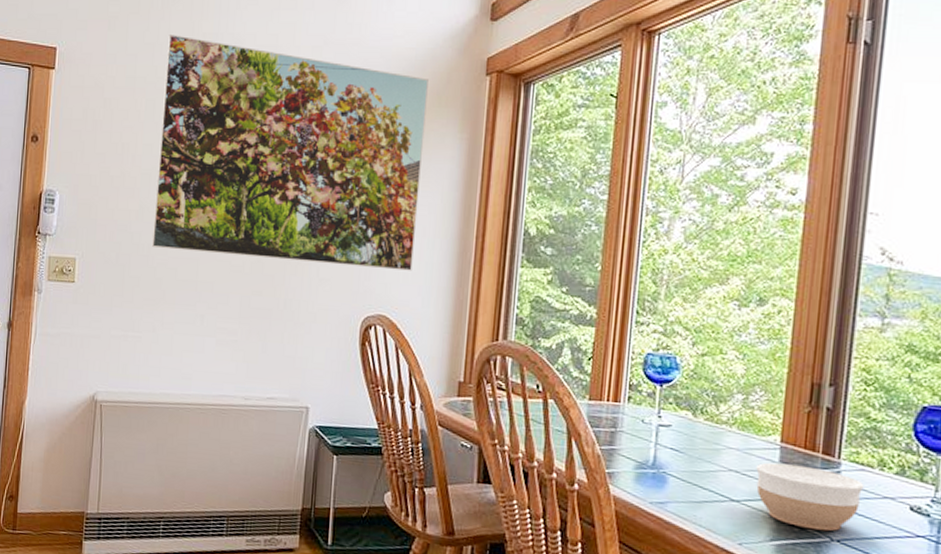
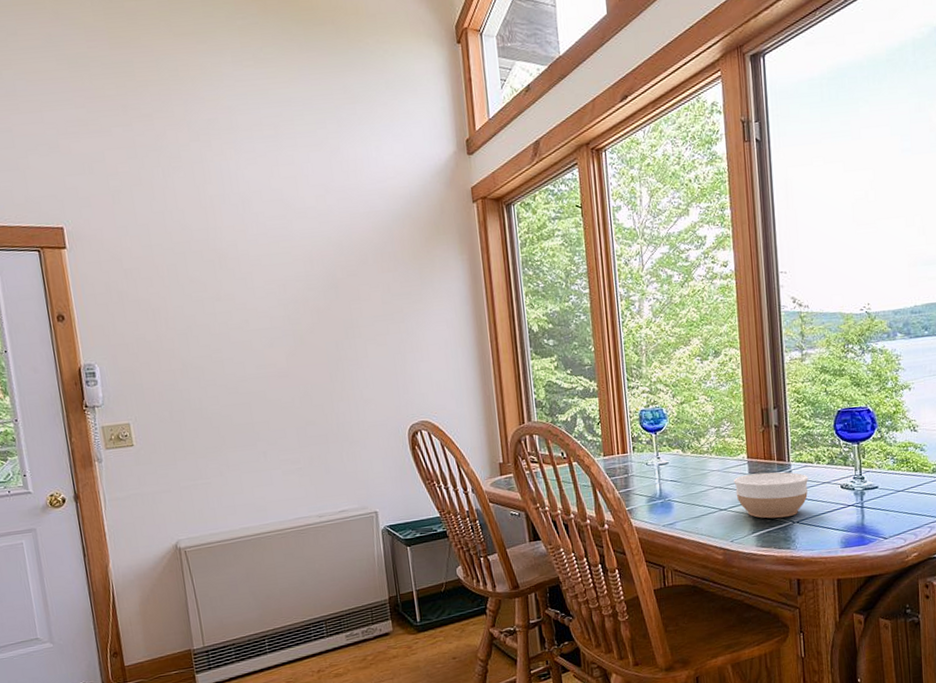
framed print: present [151,35,428,271] -> none [176,200,443,400]

